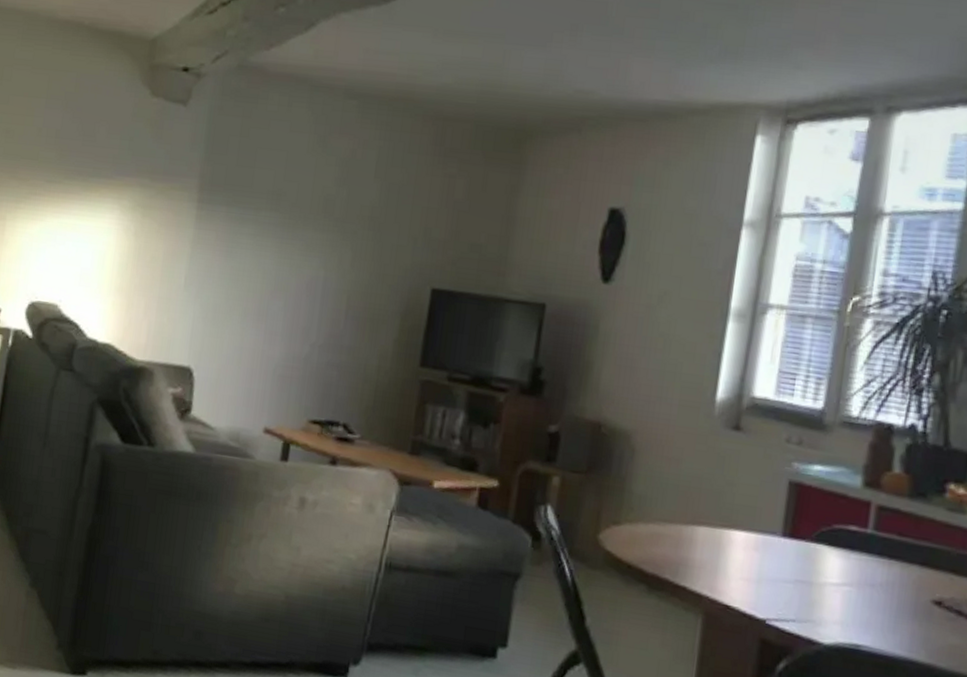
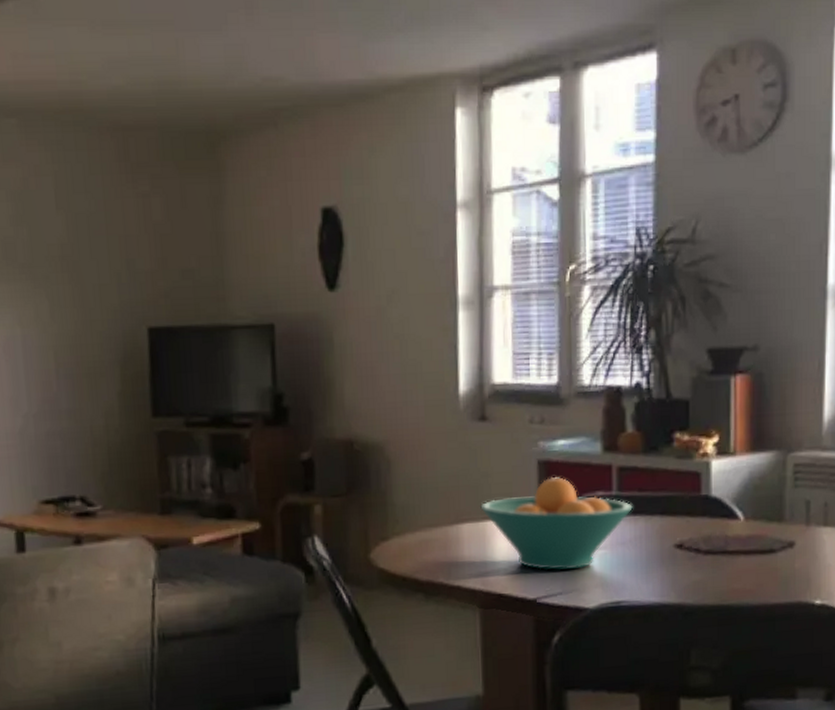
fruit bowl: none [720,500,889,601] -> present [480,477,633,570]

